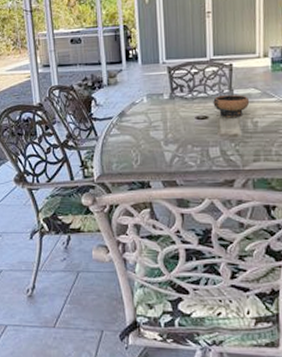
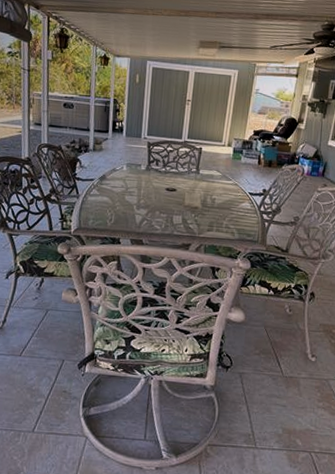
bowl: present [213,95,250,119] -> none [182,173,212,194]

